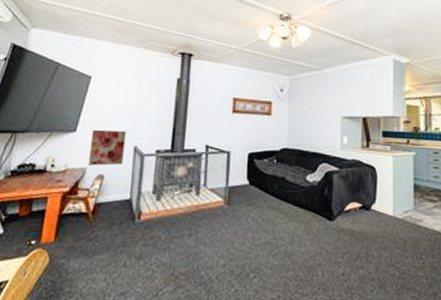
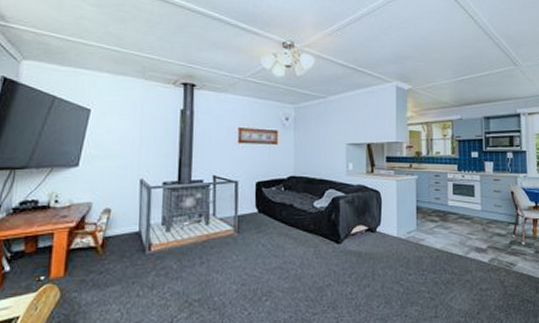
wall art: present [89,129,127,166] -> none [94,163,131,199]

